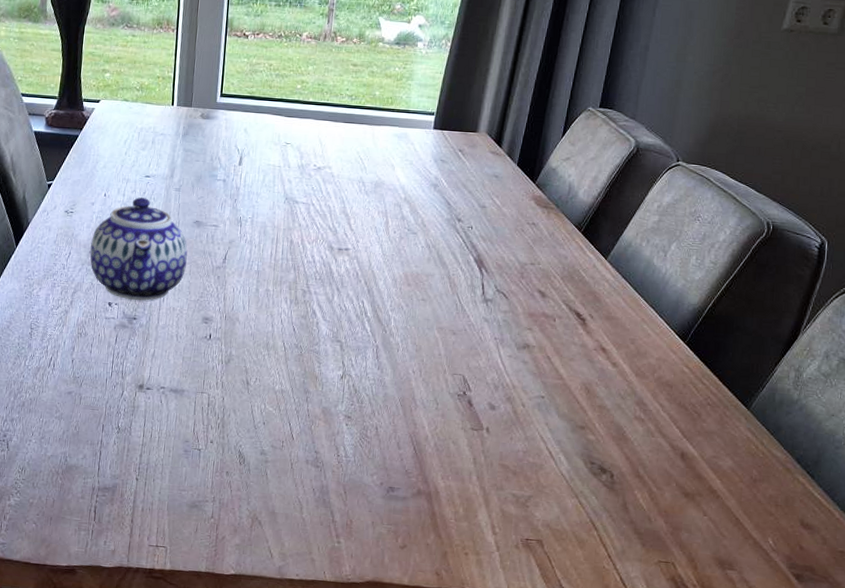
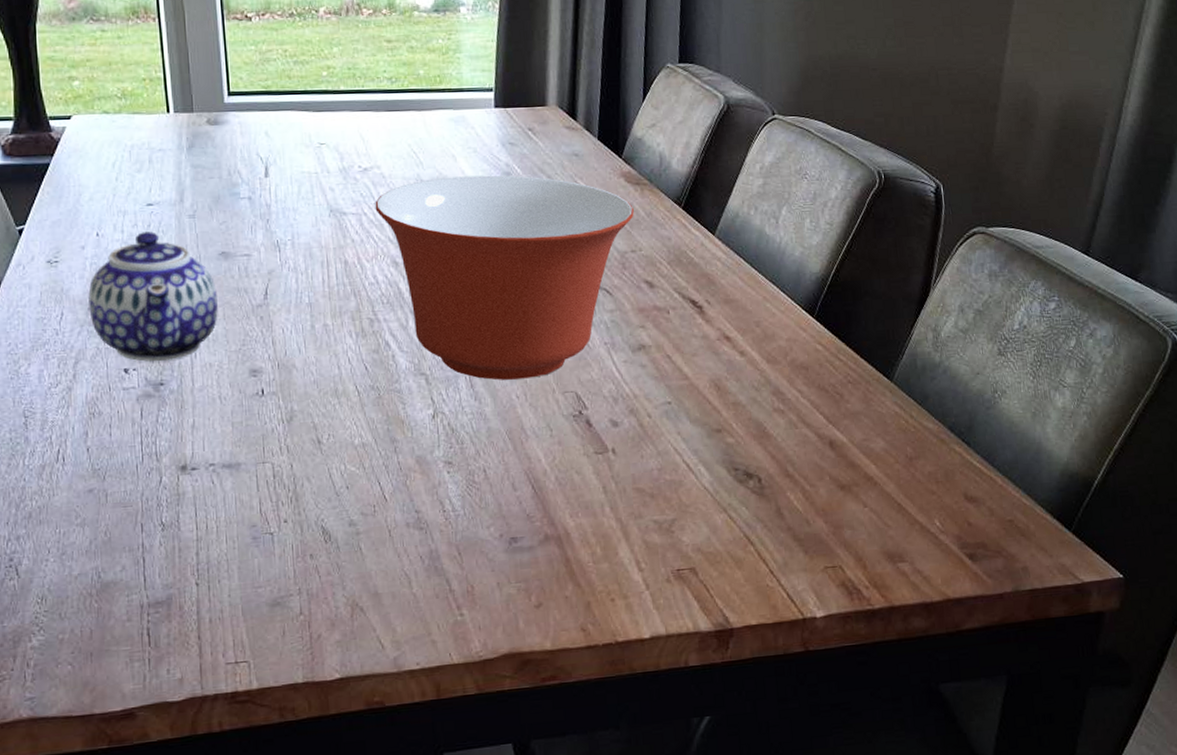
mixing bowl: none [322,182,539,358] -> present [375,175,634,380]

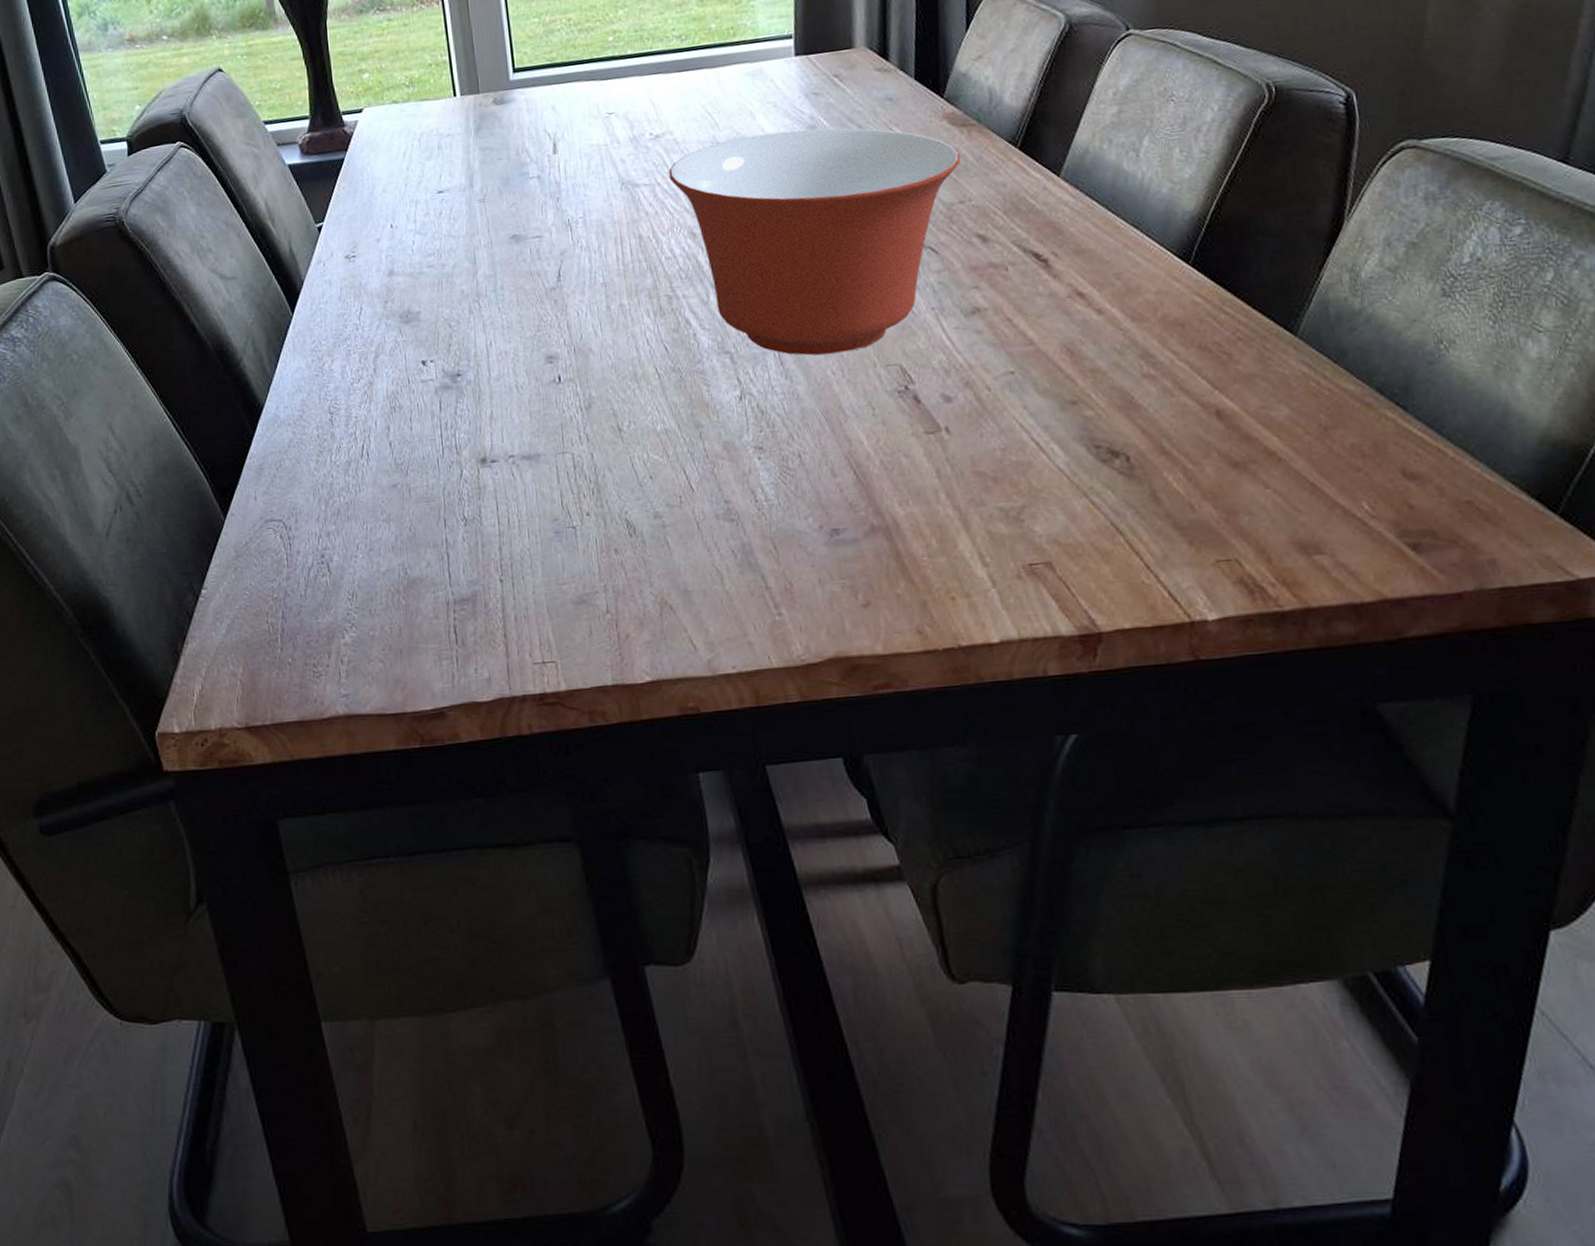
teapot: present [88,231,218,362] -> none [385,219,512,353]

